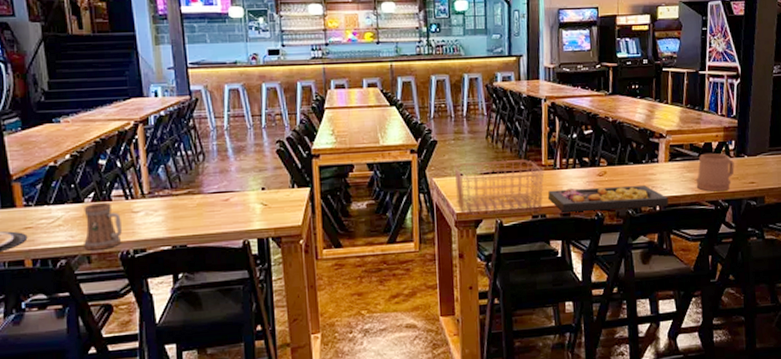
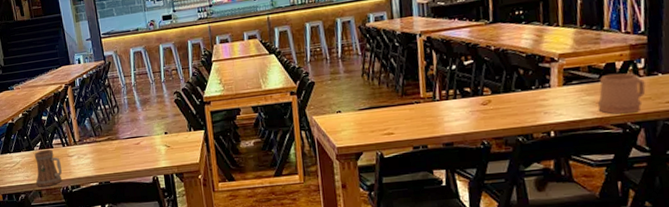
basket: present [454,160,545,216] -> none [332,94,424,149]
food tray: present [548,185,668,212] -> none [428,112,565,142]

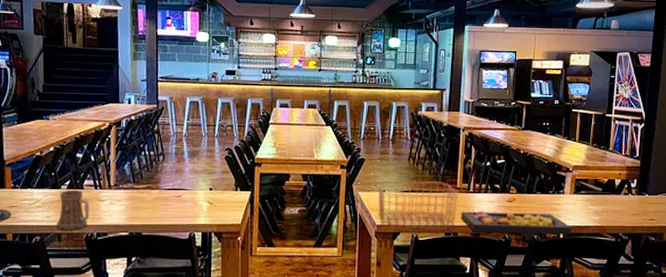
basket: none [332,94,424,149] -> present [377,180,459,230]
food tray: none [428,112,565,142] -> present [461,210,572,235]
beer mug: present [597,73,646,115] -> none [598,189,635,225]

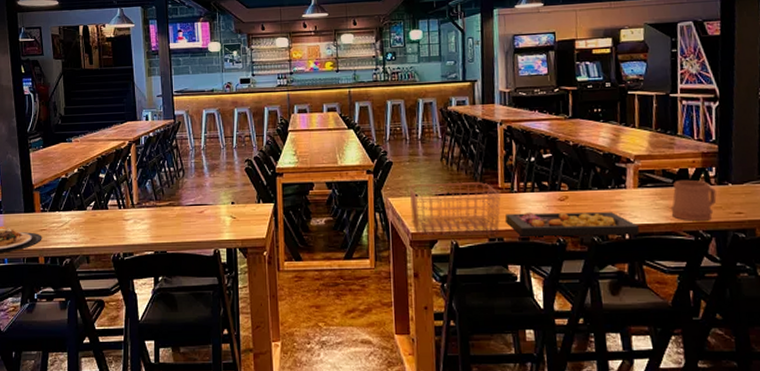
beer mug: present [56,189,89,231] -> none [85,210,114,252]
beer mug: none [598,189,635,225] -> present [670,179,717,221]

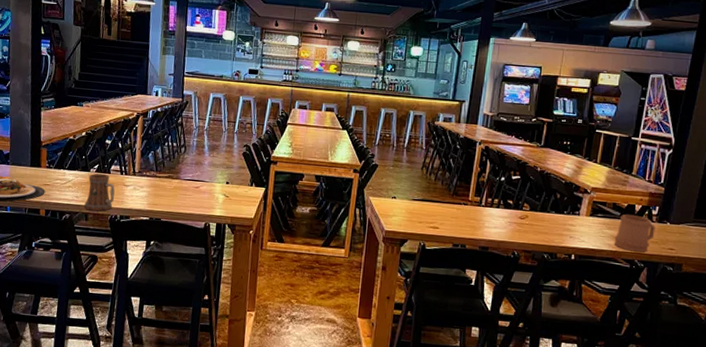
beer mug: none [85,210,114,252] -> present [84,173,115,212]
basket: present [409,182,501,236] -> none [387,187,470,241]
food tray: present [505,212,639,237] -> none [470,224,584,257]

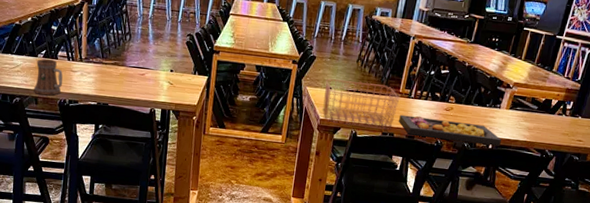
basket: none [387,187,470,241] -> present [322,78,400,130]
food tray: none [470,224,584,257] -> present [399,114,501,147]
beer mug: present [614,214,655,253] -> none [529,108,568,143]

